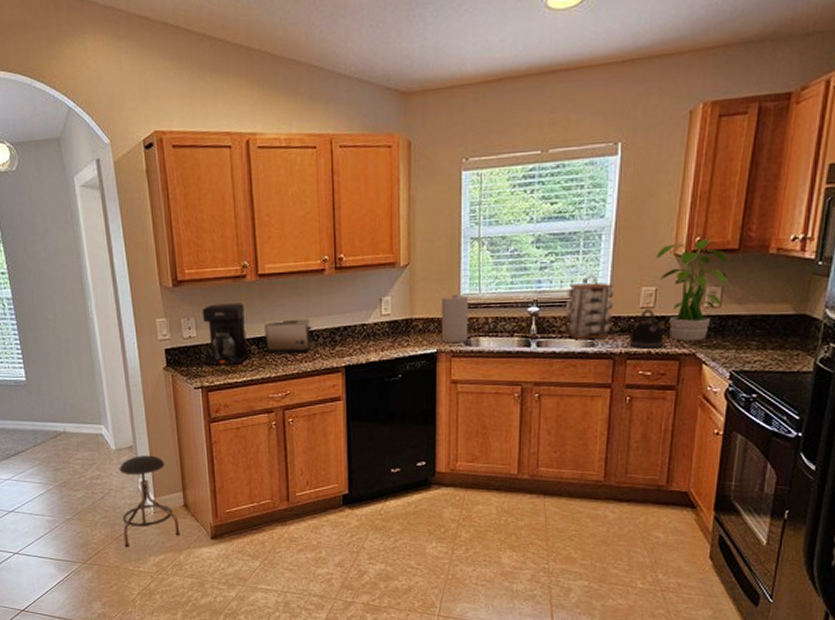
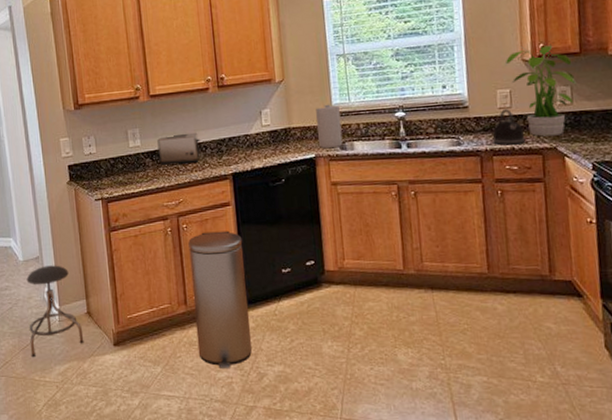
coffee maker: present [202,302,249,366] -> none [100,121,144,179]
pedal bin: none [294,427,354,566] -> present [188,230,252,370]
spice rack: present [564,275,614,340] -> none [428,81,475,140]

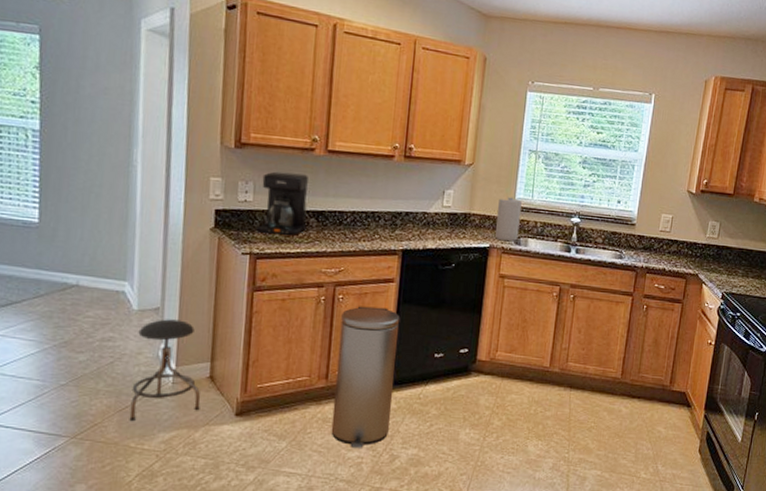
coffee maker: none [100,121,144,179] -> present [256,171,309,236]
toaster: present [157,132,200,165] -> none [325,196,375,232]
kettle: present [492,108,526,146] -> none [649,232,676,267]
potted plant: present [505,42,576,137] -> none [673,177,726,264]

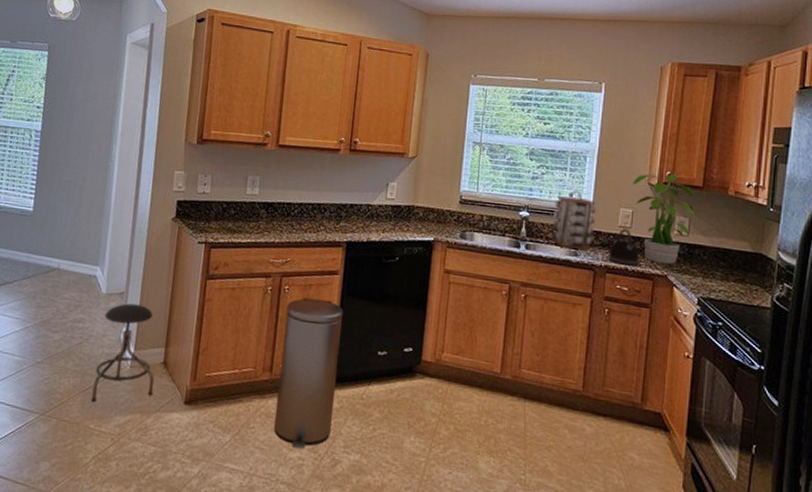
coffee maker: present [256,171,309,236] -> none [212,165,260,226]
paper towel holder: present [495,197,522,242] -> none [439,189,467,236]
spice rack: none [599,198,641,254] -> present [551,190,596,251]
kettle: none [649,232,676,267] -> present [608,228,640,267]
potted plant: none [673,177,726,264] -> present [632,169,695,265]

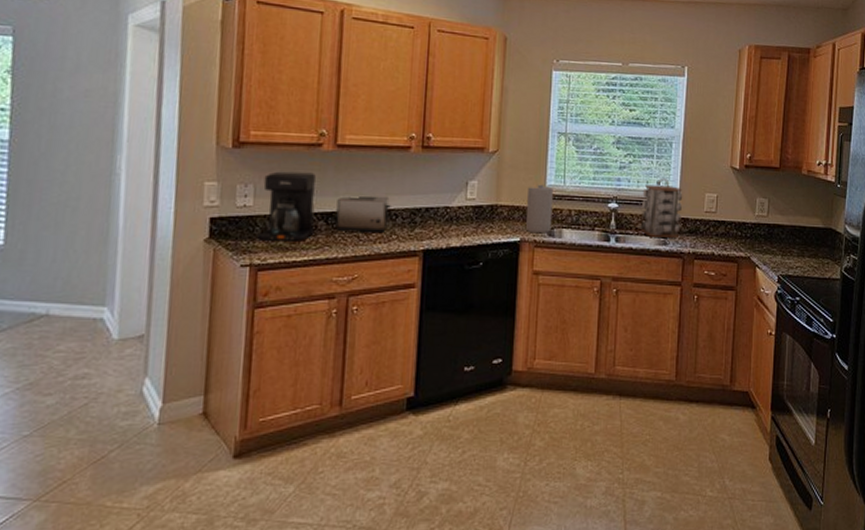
stool: present [91,303,154,403] -> none [105,348,192,475]
coffee maker: none [212,165,260,226] -> present [257,171,316,241]
pedal bin: present [273,297,344,450] -> none [347,317,424,488]
toaster: none [274,188,321,223] -> present [335,194,391,232]
paper towel holder: none [439,189,467,236] -> present [525,184,553,234]
kettle: present [608,228,640,267] -> none [696,213,725,250]
potted plant: present [632,169,695,265] -> none [715,152,773,246]

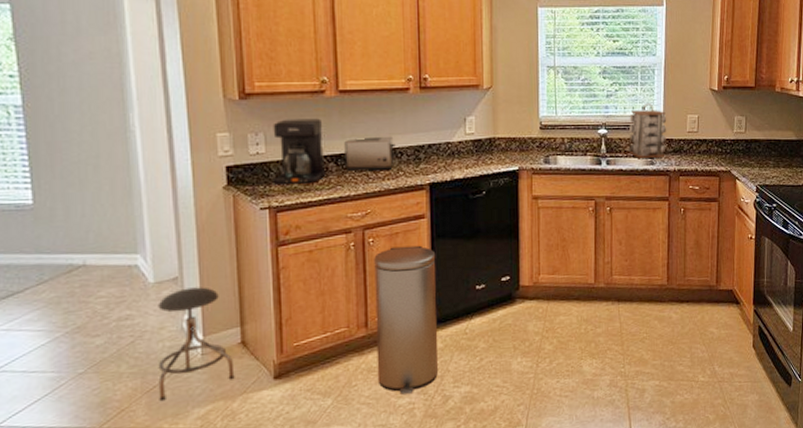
stool: none [105,348,192,475] -> present [158,287,235,402]
pedal bin: none [347,317,424,488] -> present [374,245,438,396]
paper towel holder: present [525,184,553,234] -> none [522,116,547,162]

